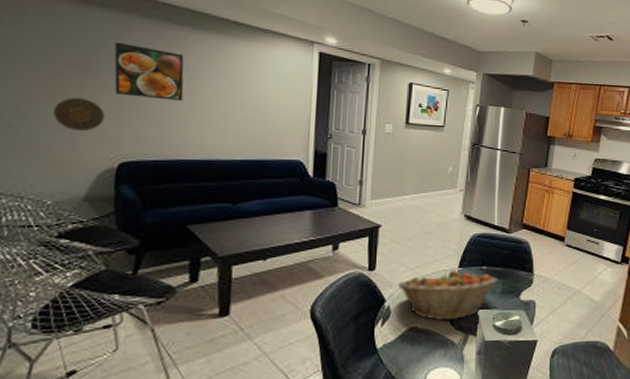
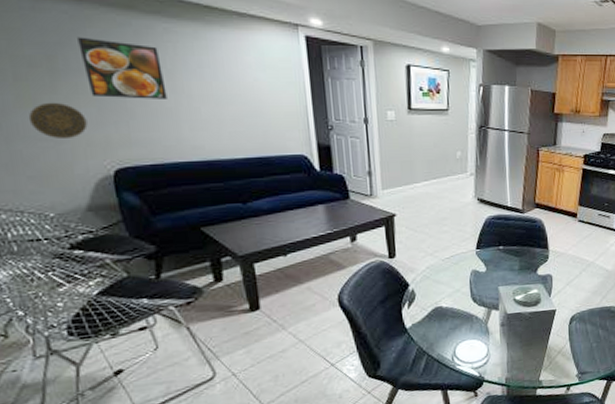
fruit basket: present [397,269,497,321] -> none [419,251,515,299]

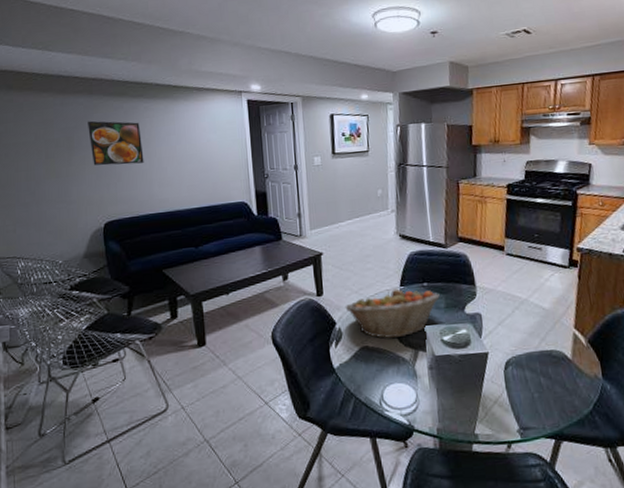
decorative plate: present [28,102,88,140] -> none [52,172,89,201]
fruit basket: none [419,251,515,299] -> present [345,288,440,339]

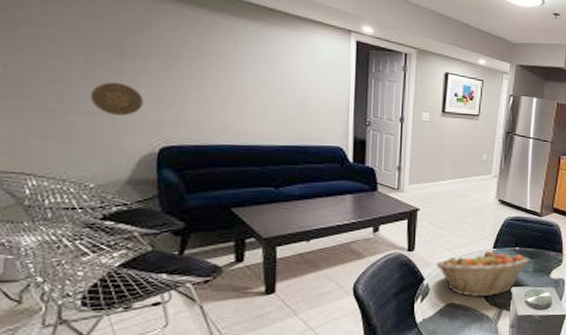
decorative plate: none [52,172,89,201] -> present [89,81,144,117]
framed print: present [88,120,144,166] -> none [150,27,222,87]

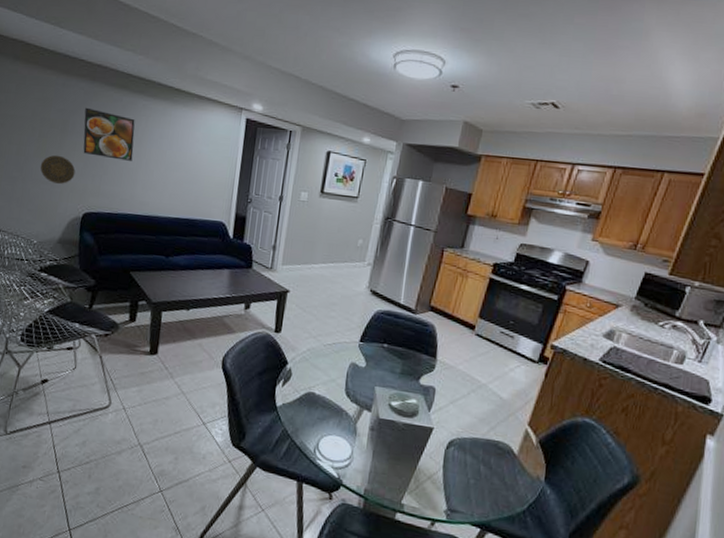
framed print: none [150,27,222,87] -> present [83,107,135,161]
fruit basket: present [435,250,529,298] -> none [300,342,398,393]

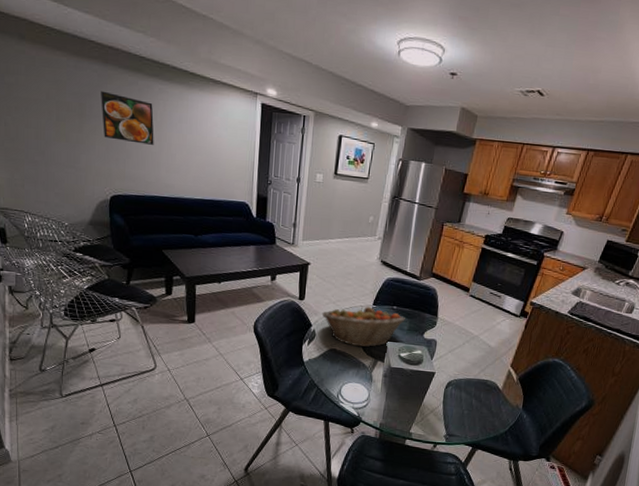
decorative plate: present [40,155,76,185] -> none [61,139,98,169]
fruit basket: none [300,342,398,393] -> present [322,306,405,348]

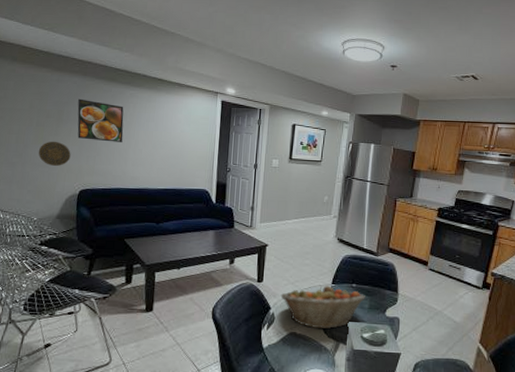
decorative plate: none [61,139,98,169] -> present [38,141,71,167]

